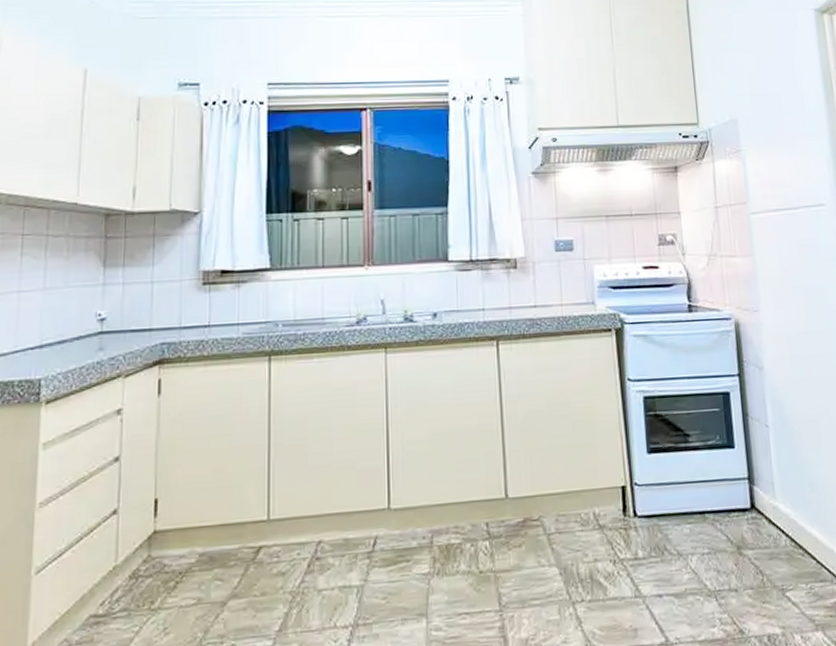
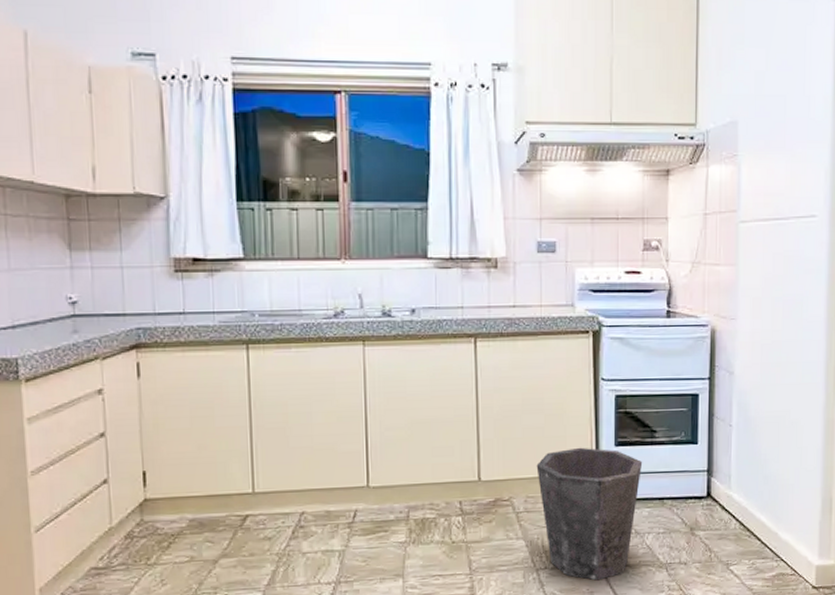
waste bin: none [566,456,679,615] -> present [536,447,643,581]

